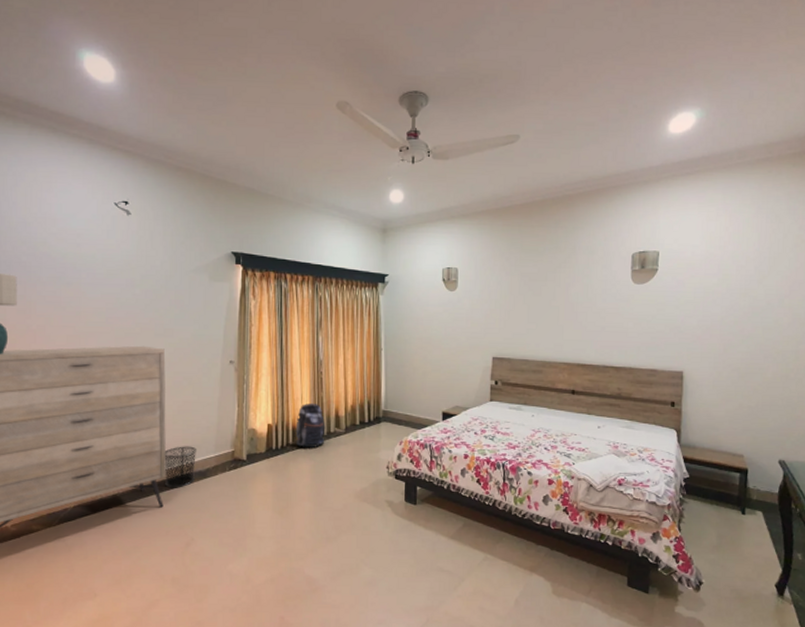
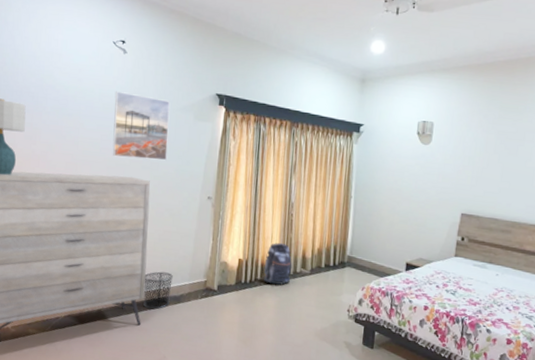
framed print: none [119,255,183,326] -> present [112,91,170,161]

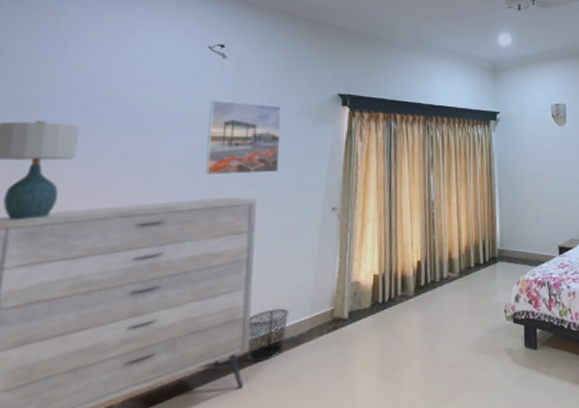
backpack: present [262,242,293,285] -> none [403,247,438,298]

